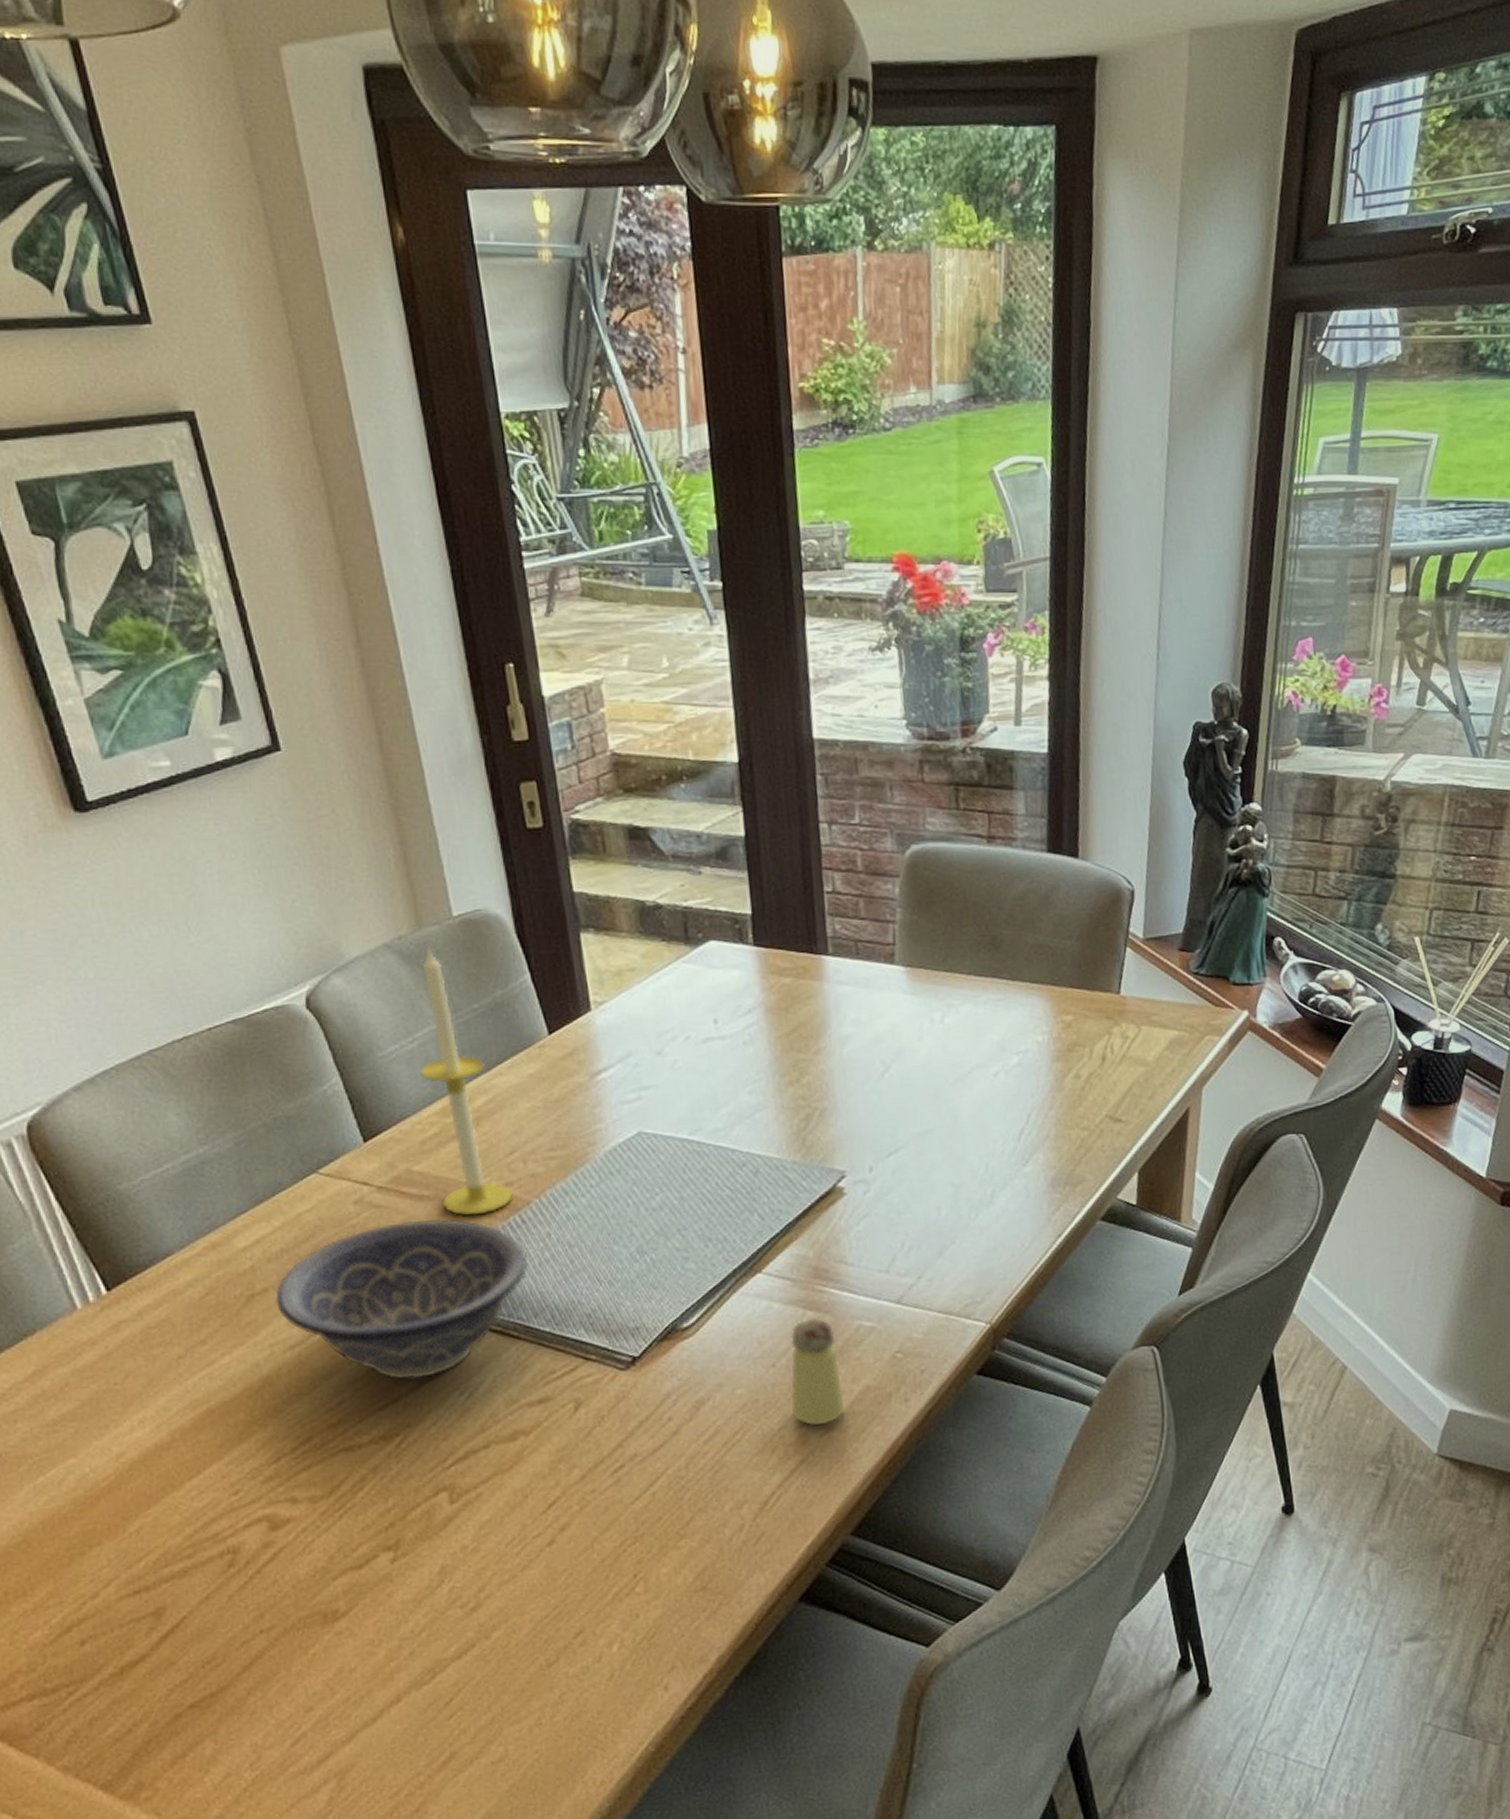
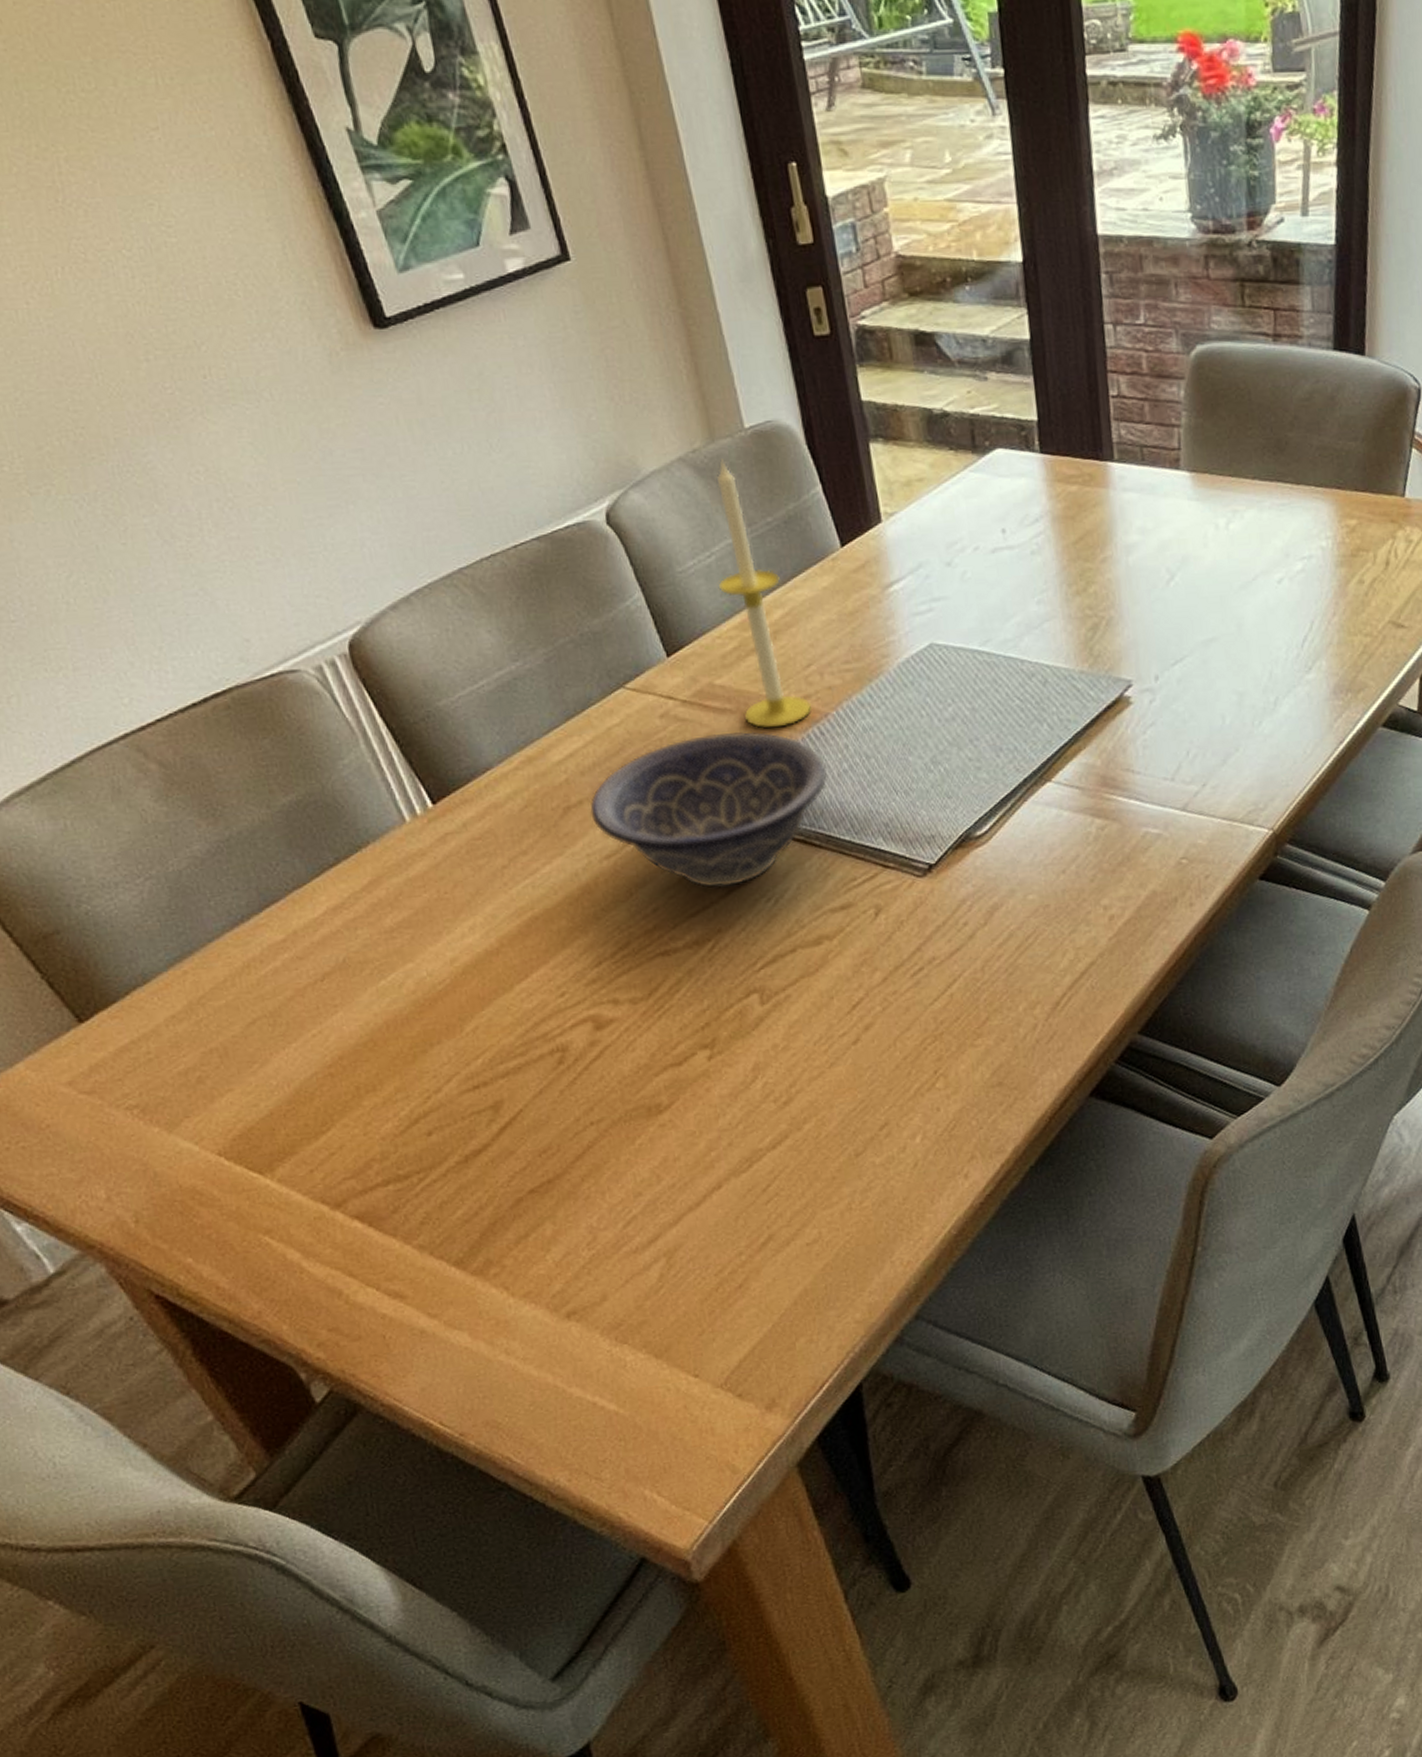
saltshaker: present [790,1318,845,1426] -> none [1079,826,1133,930]

